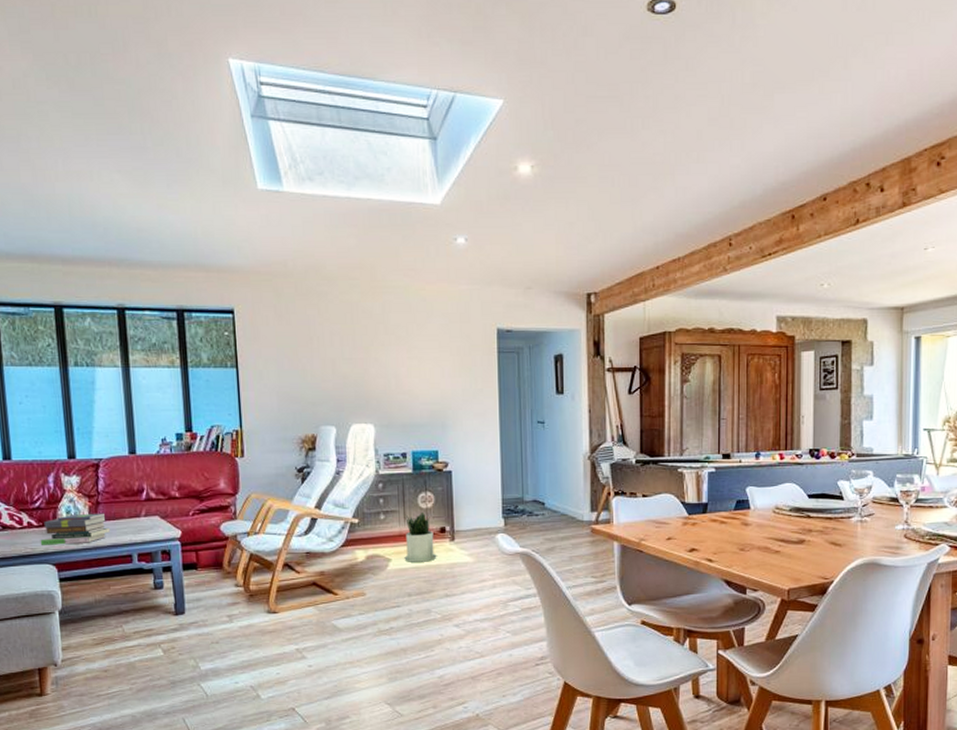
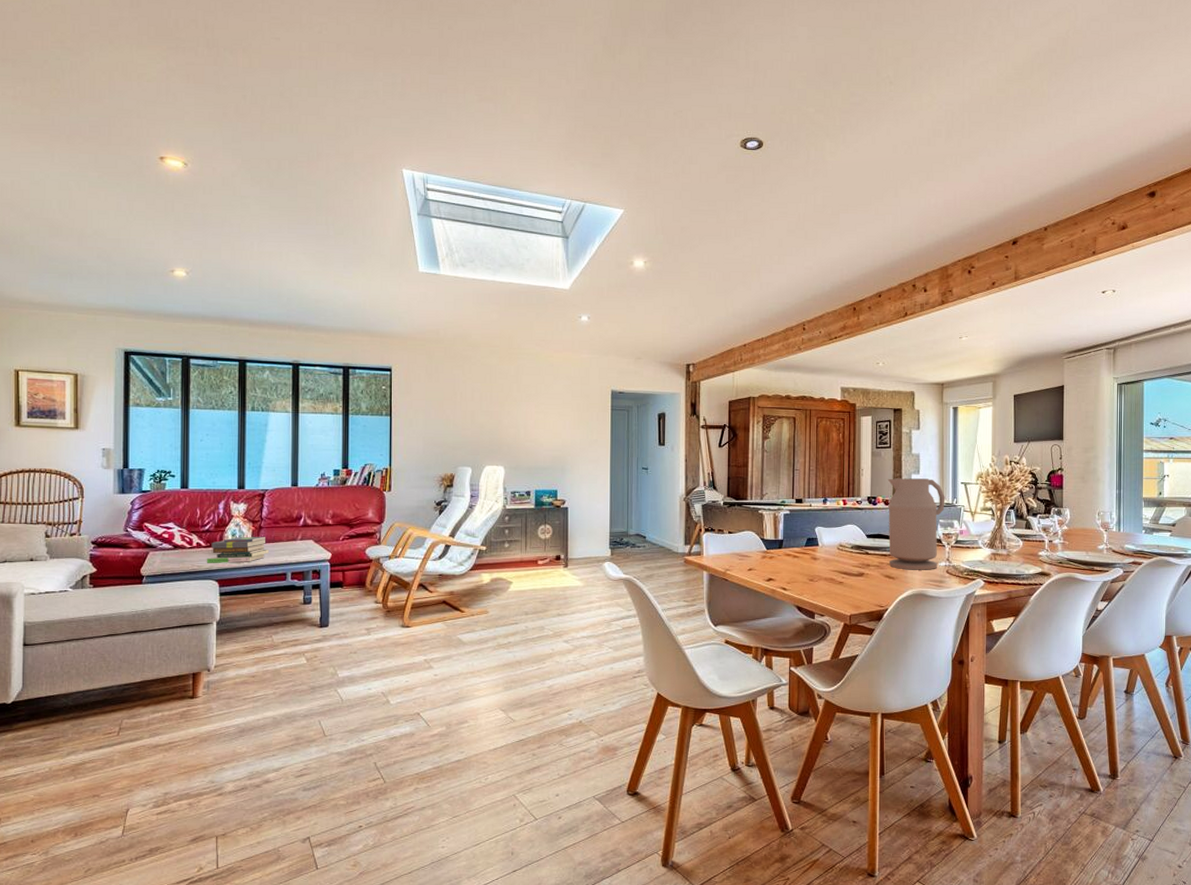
planter: present [404,511,437,562] -> none [524,541,552,585]
water jug: none [833,425,904,535] -> present [887,478,945,570]

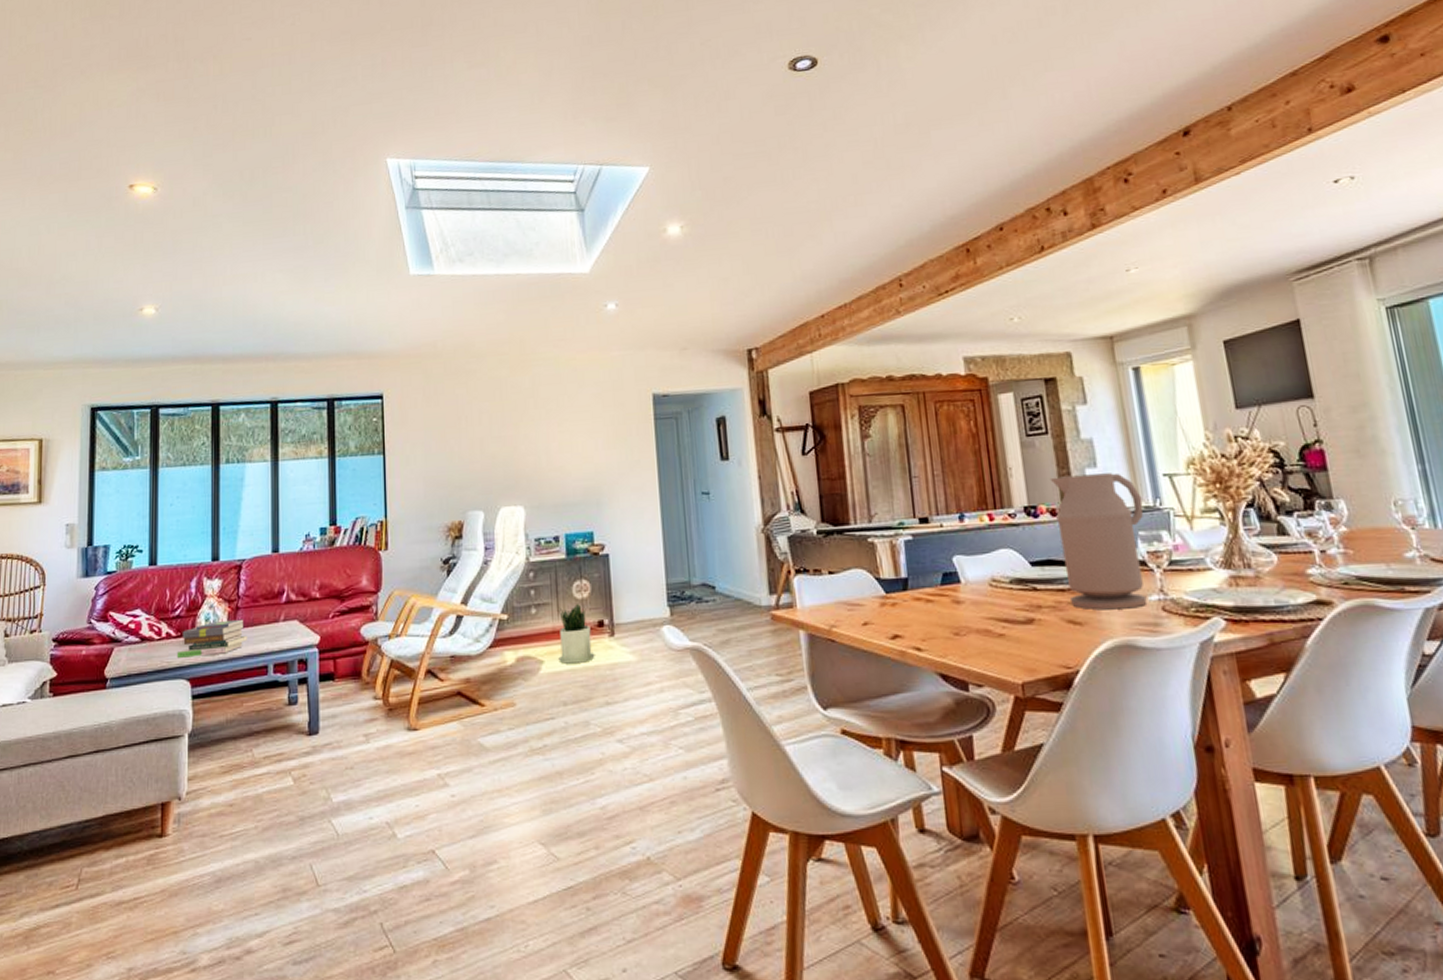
planter: none [524,541,552,585] -> present [558,603,595,664]

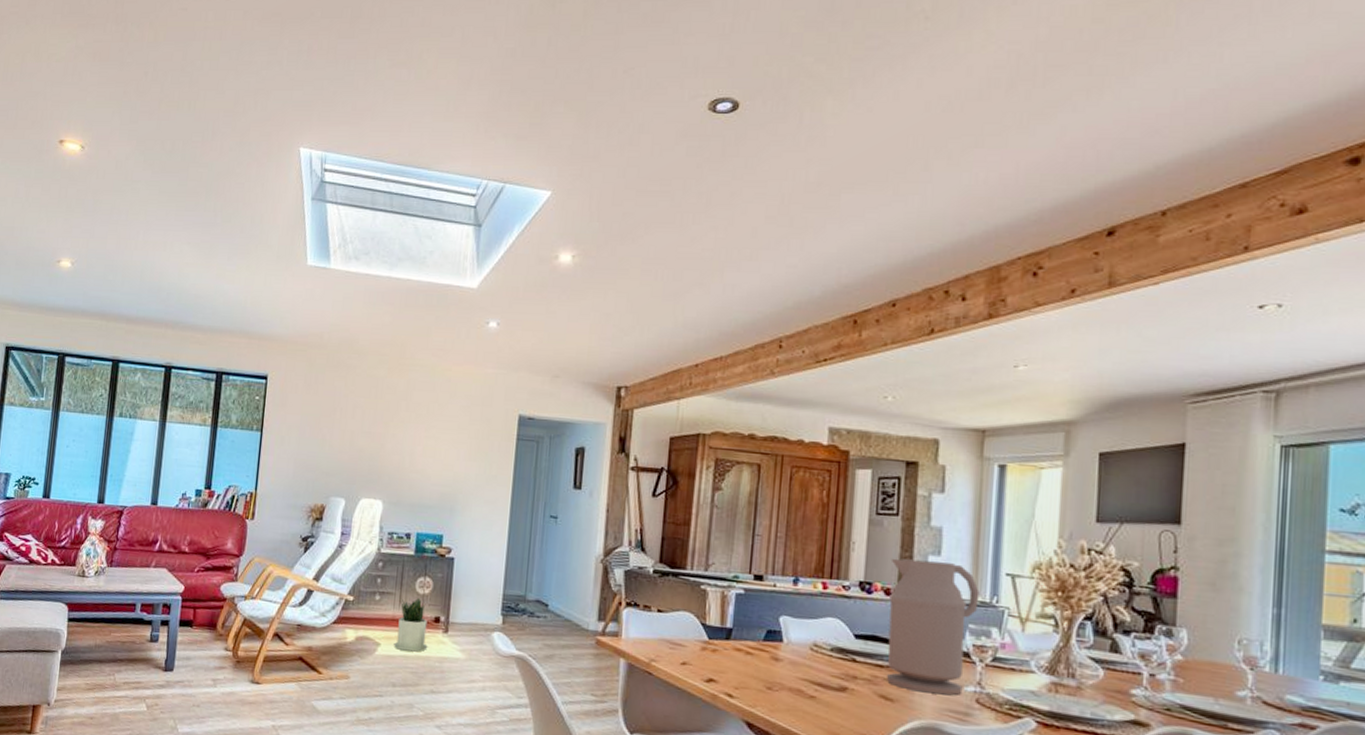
books: present [176,619,247,658] -> none [58,557,121,587]

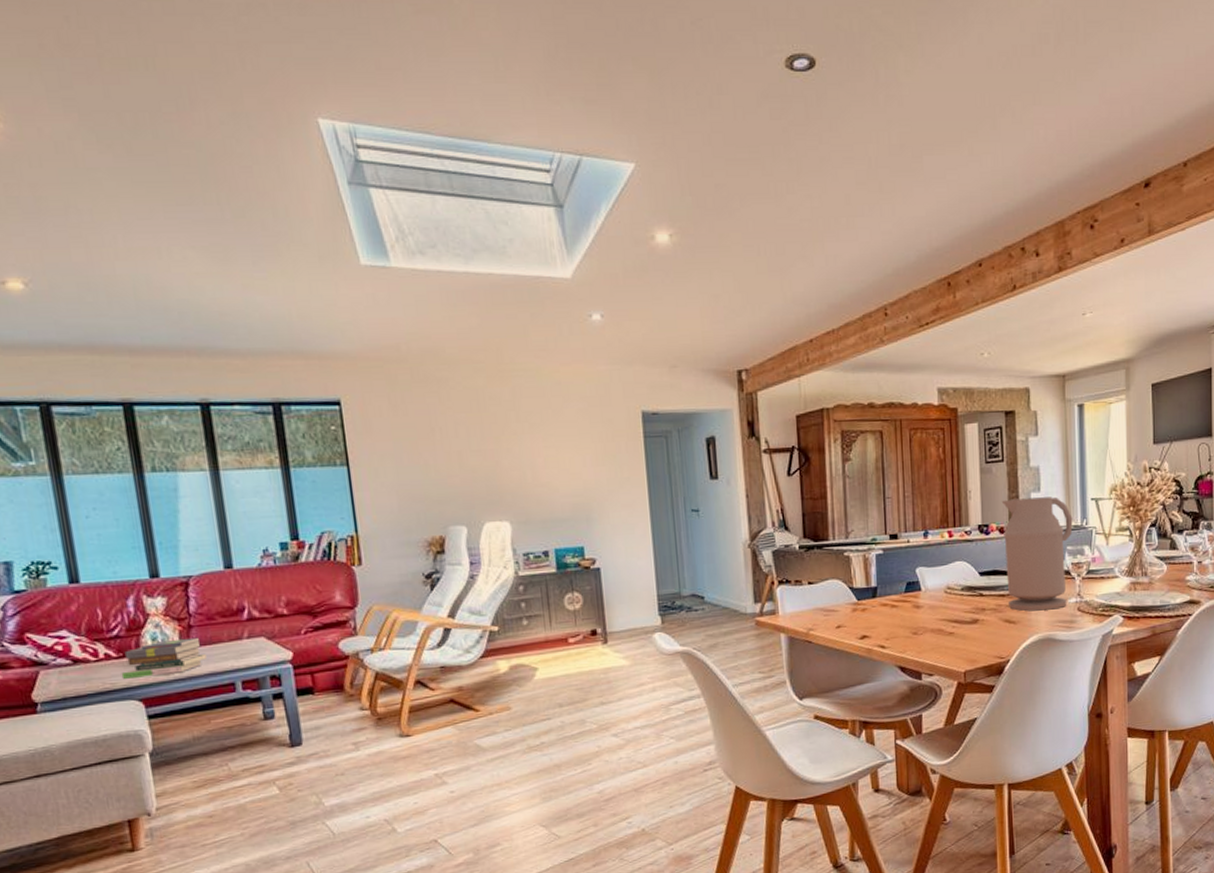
books: none [58,557,121,587] -> present [121,637,206,679]
planter: present [394,597,428,652] -> none [551,614,589,670]

